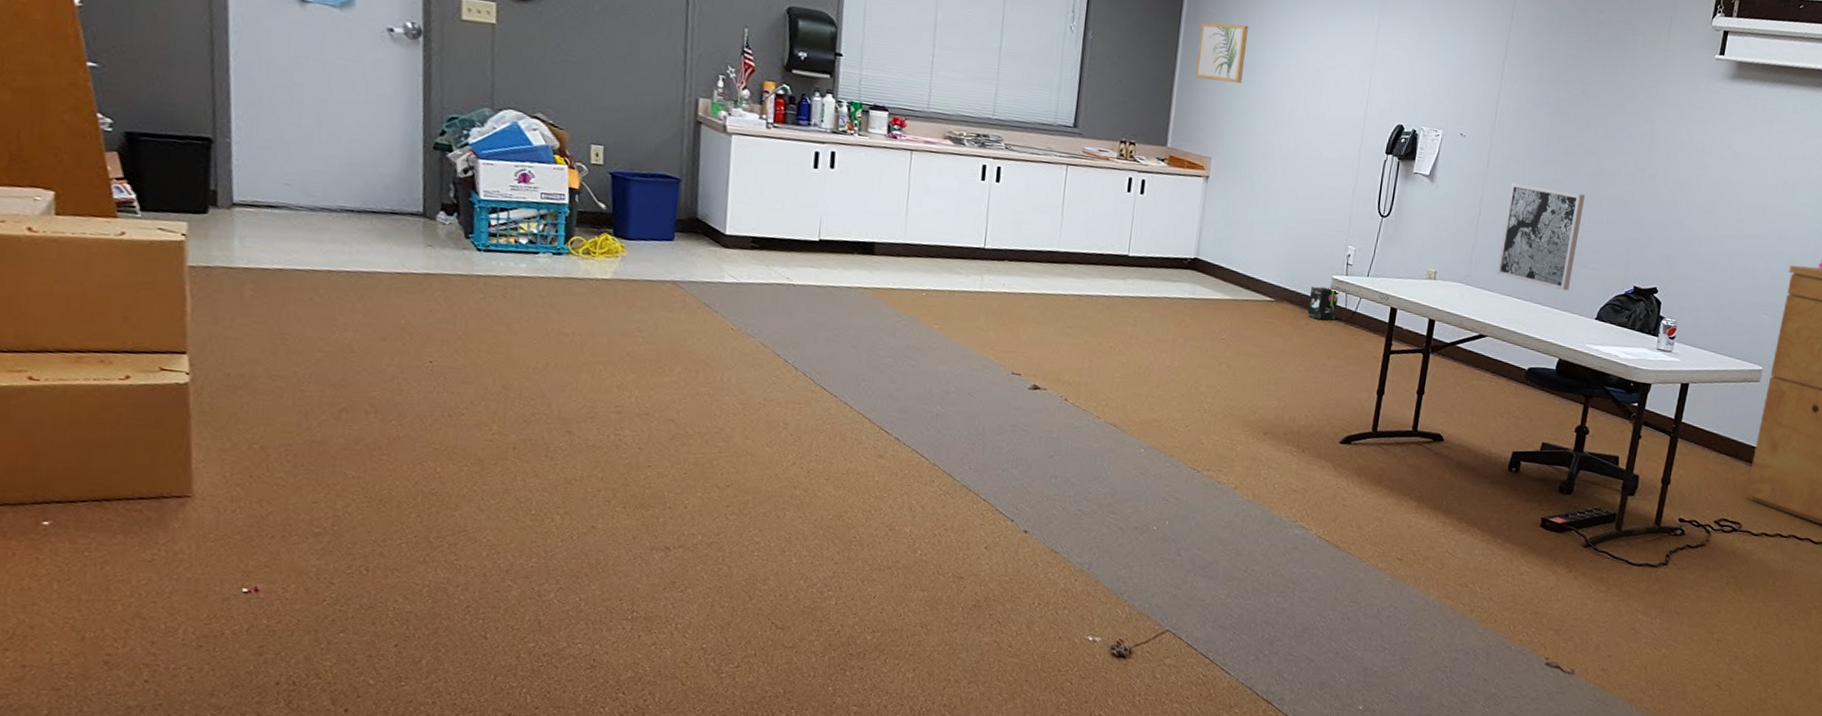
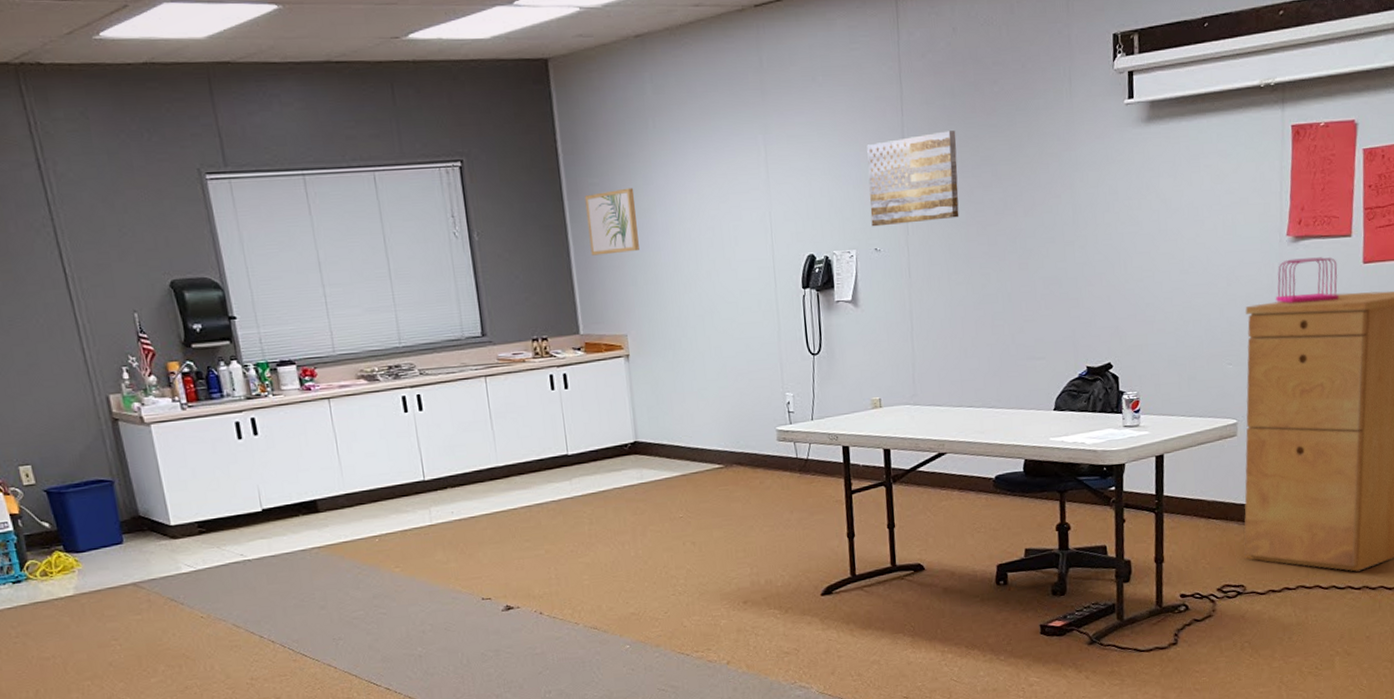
box: present [1307,286,1340,320] -> none [757,440,789,476]
wall art: none [1462,39,1557,124] -> present [867,131,959,227]
wall art: present [1496,182,1586,291] -> none [938,283,1021,389]

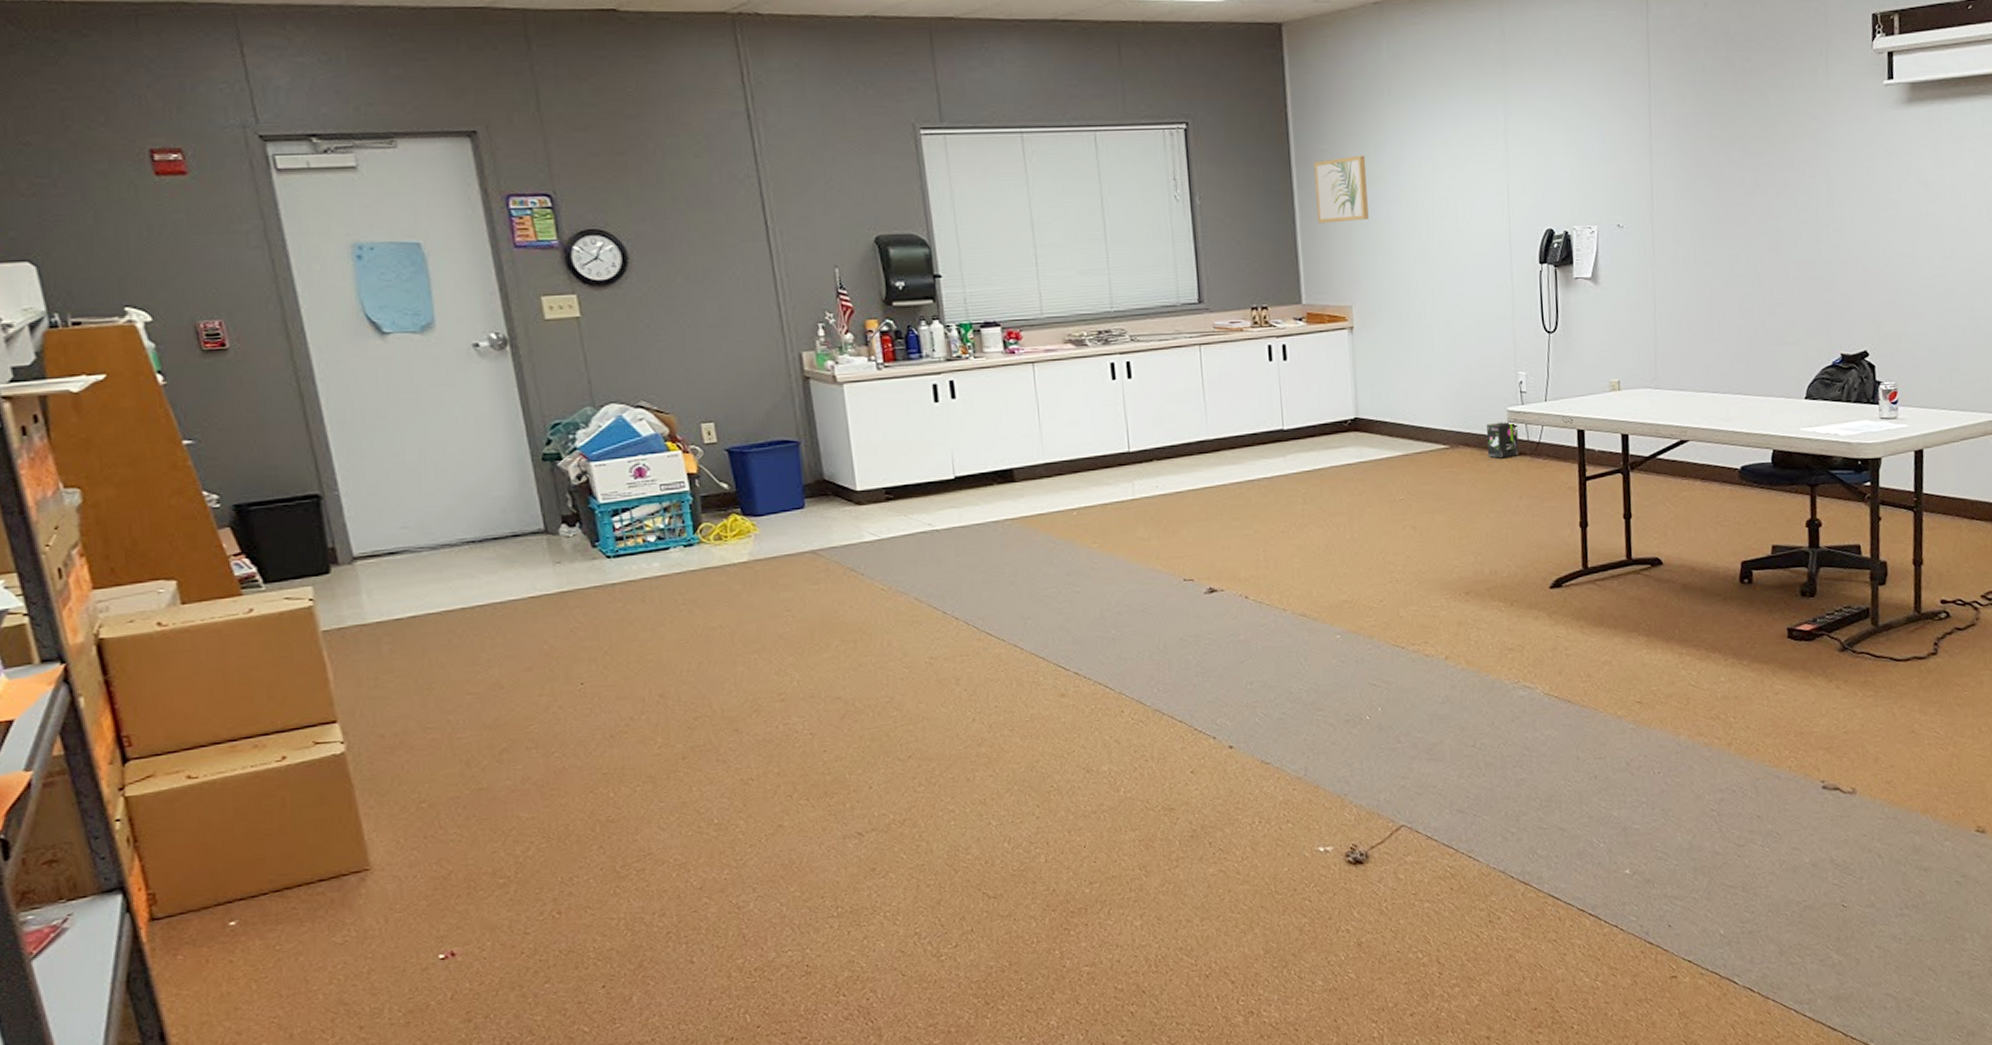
box: none [757,440,789,476] -> present [1486,421,1519,459]
wall art: present [867,131,959,227] -> none [1611,107,1708,203]

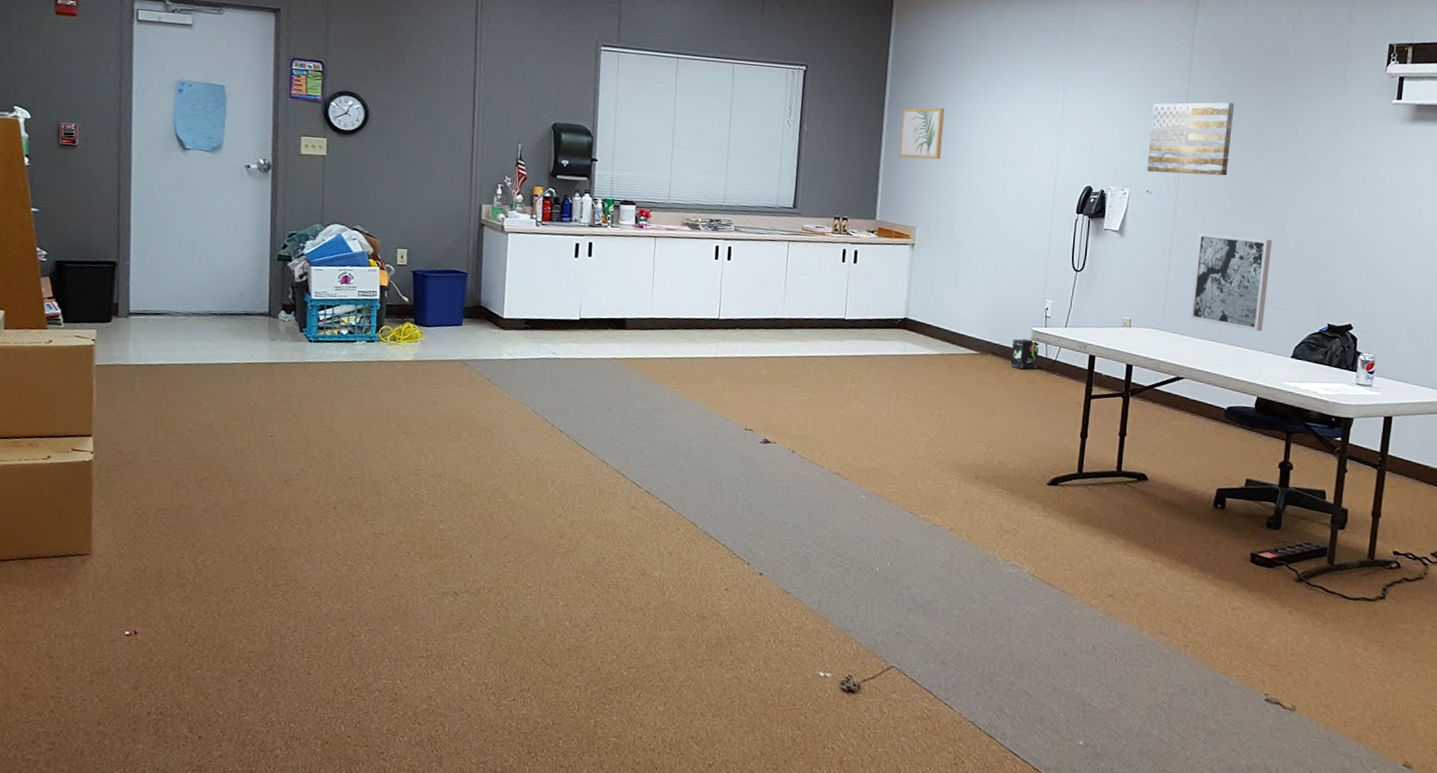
wall art: none [1611,107,1708,203] -> present [1147,102,1235,176]
wall art: none [1683,264,1770,375] -> present [1190,232,1273,332]

